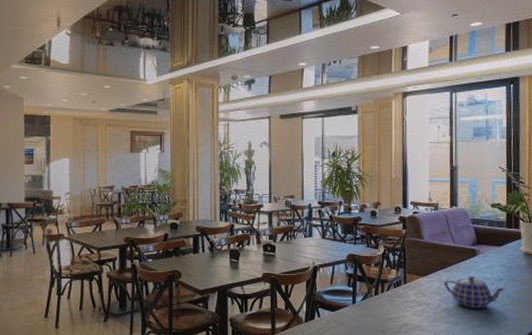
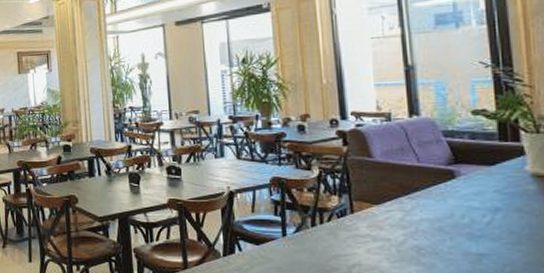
teapot: present [444,275,505,308] -> none [409,203,506,247]

